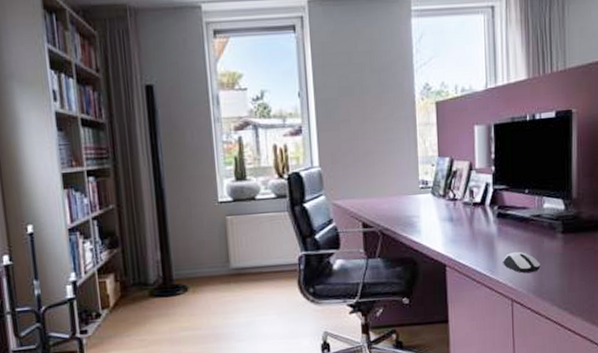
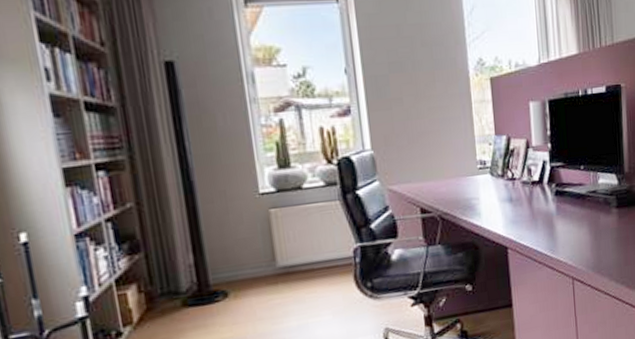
computer mouse: present [503,251,541,273] -> none [562,228,598,250]

